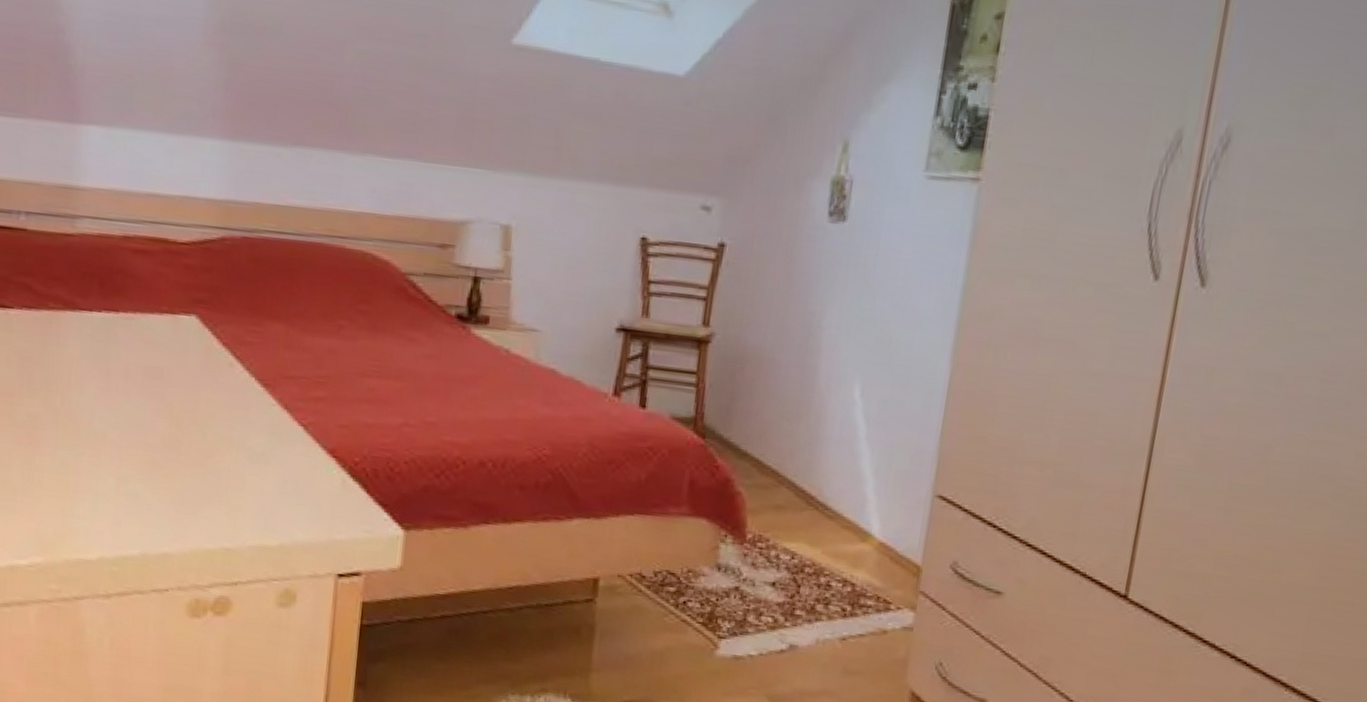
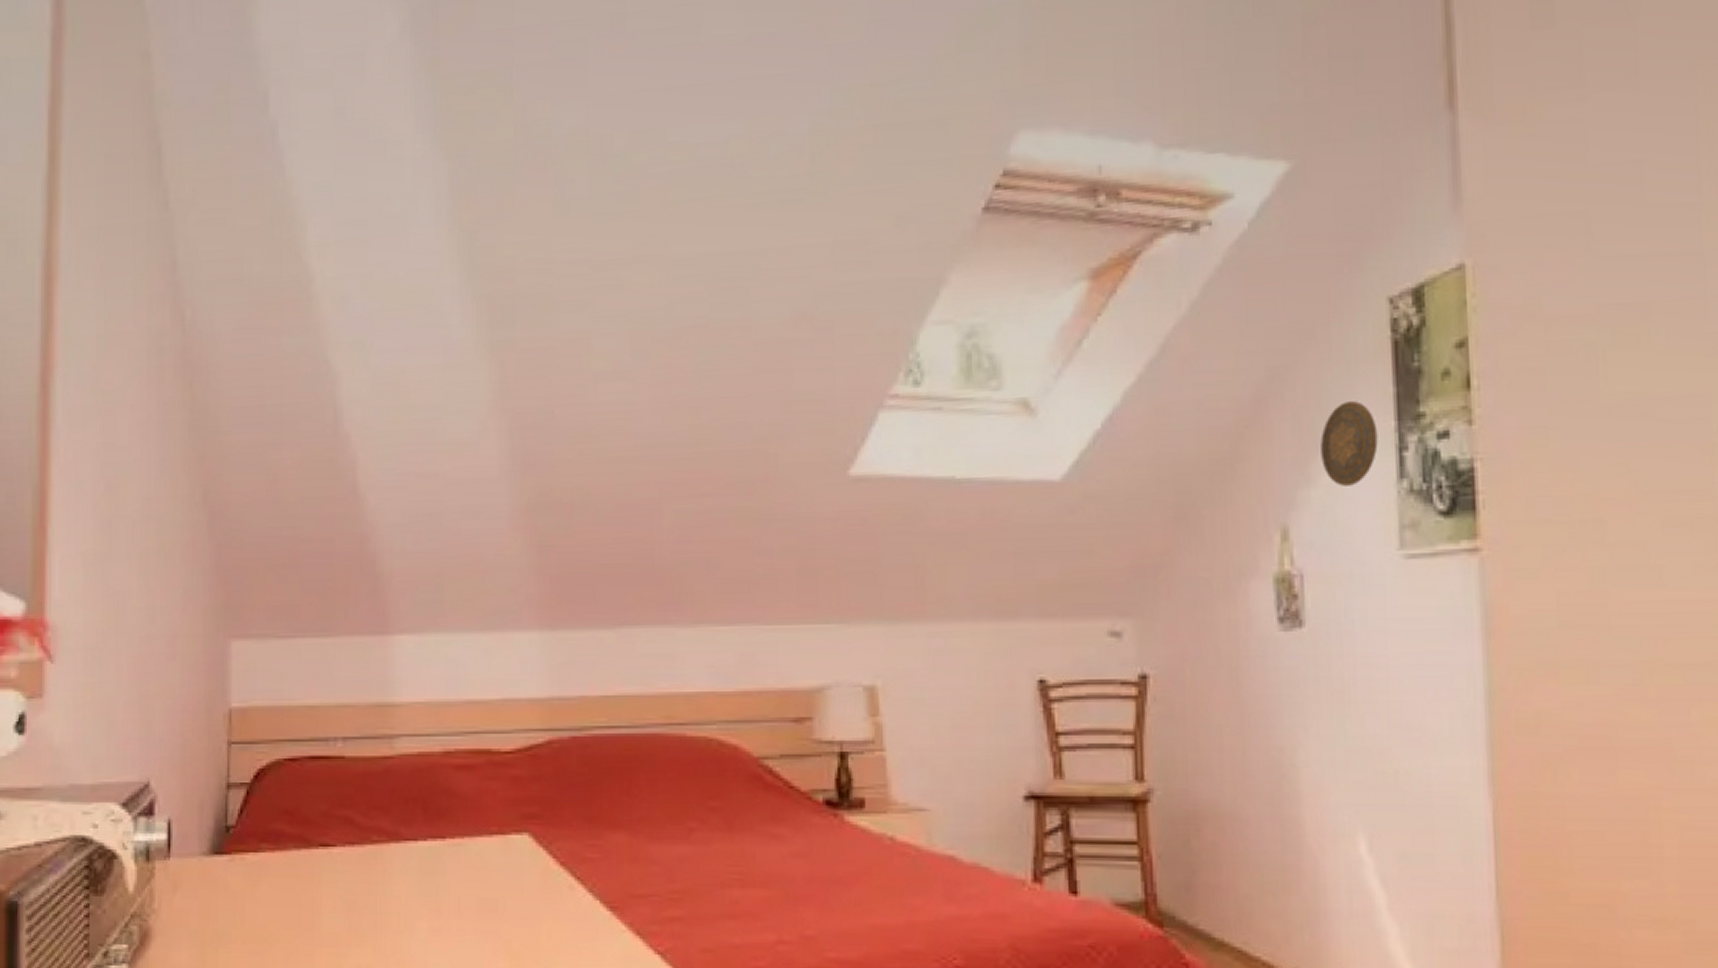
decorative plate: none [882,48,928,116] -> present [1320,401,1378,486]

